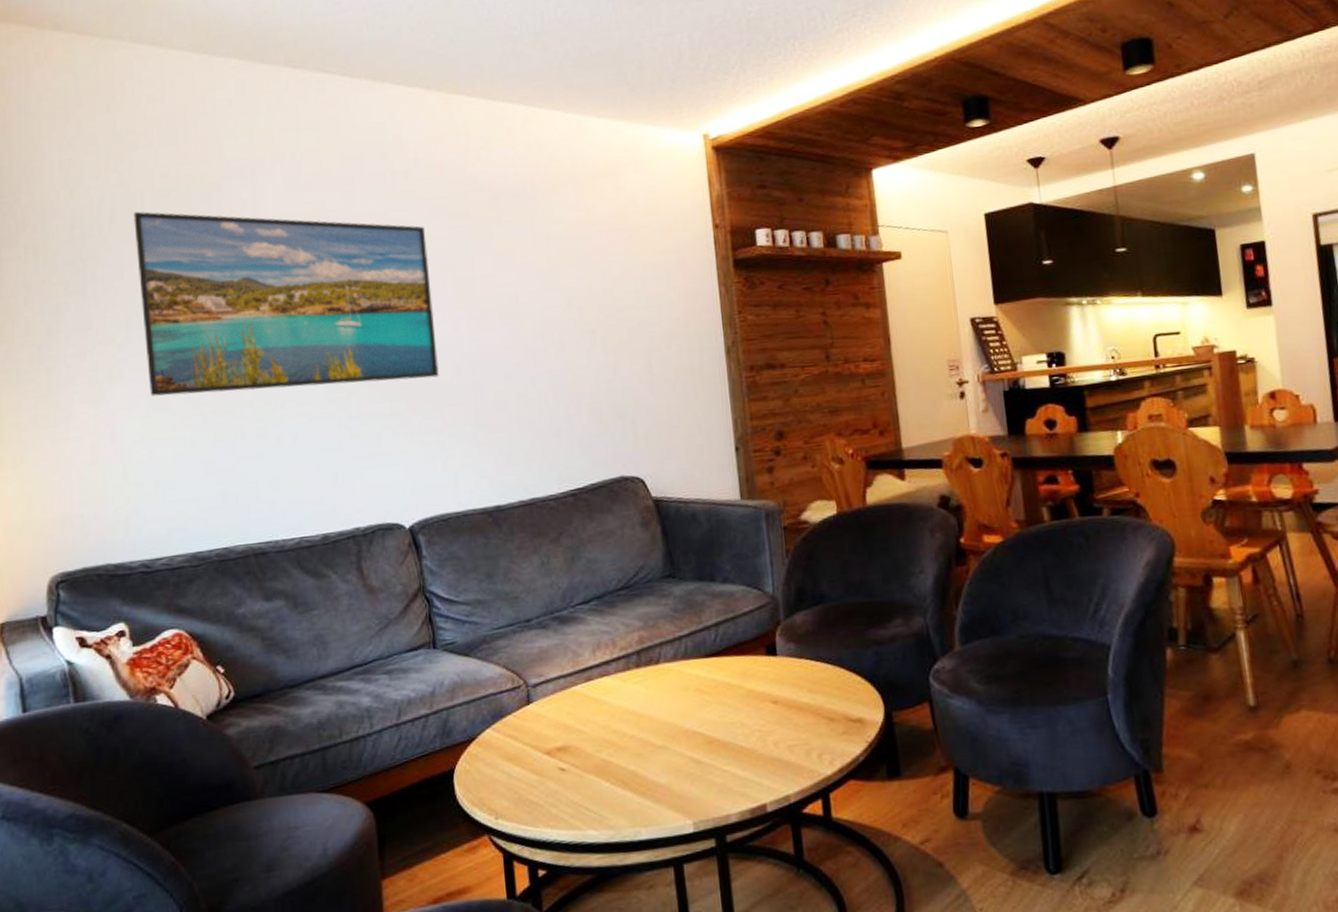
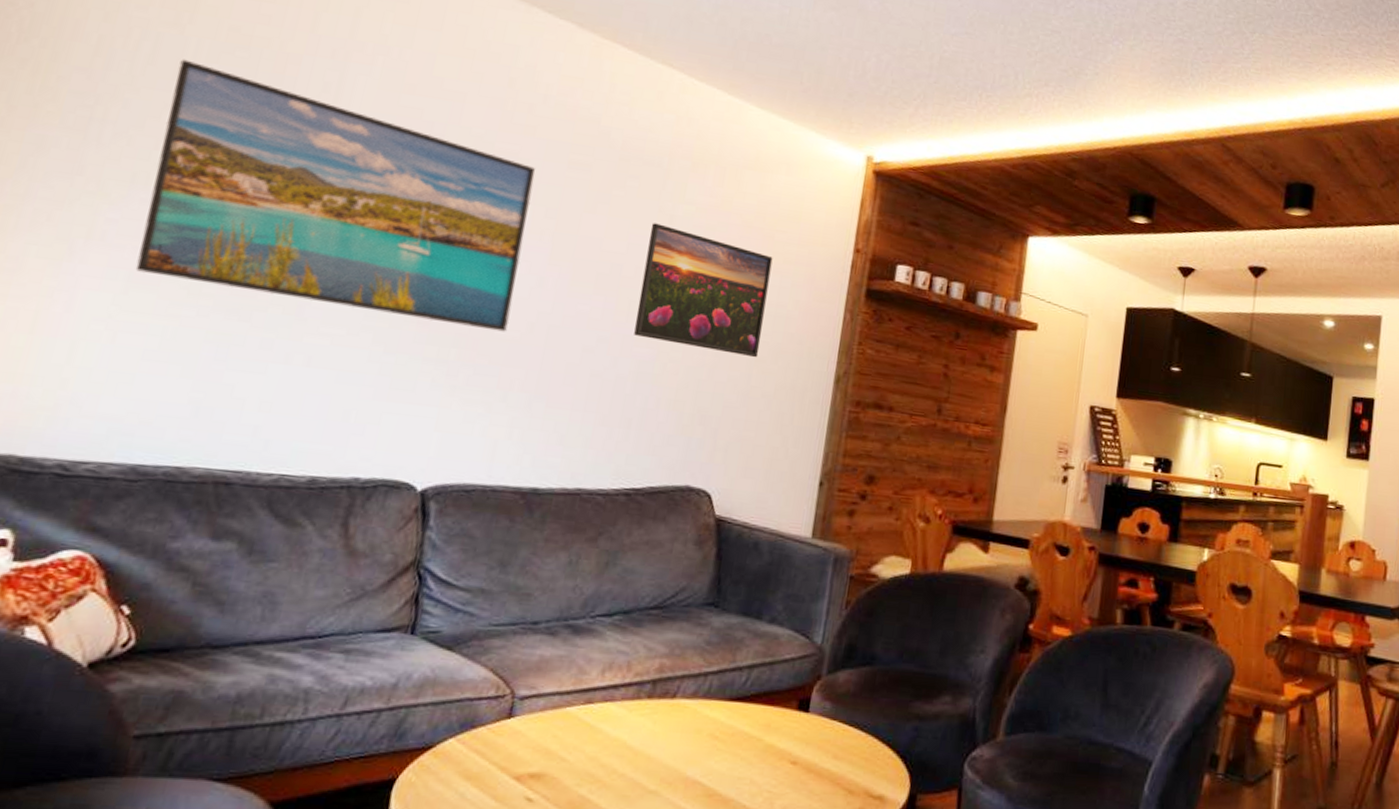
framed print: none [532,248,653,354] -> present [634,223,773,358]

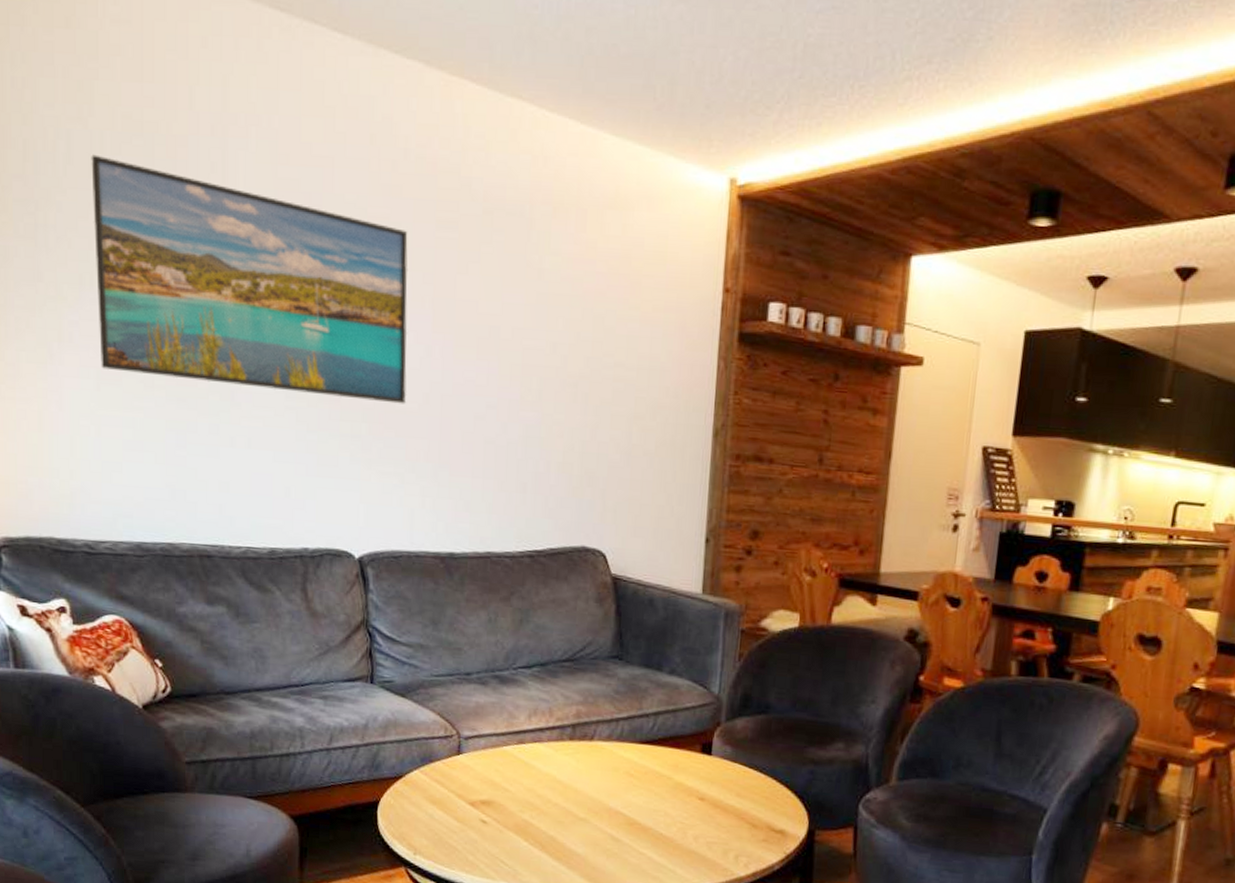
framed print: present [634,223,773,358] -> none [518,279,642,415]

